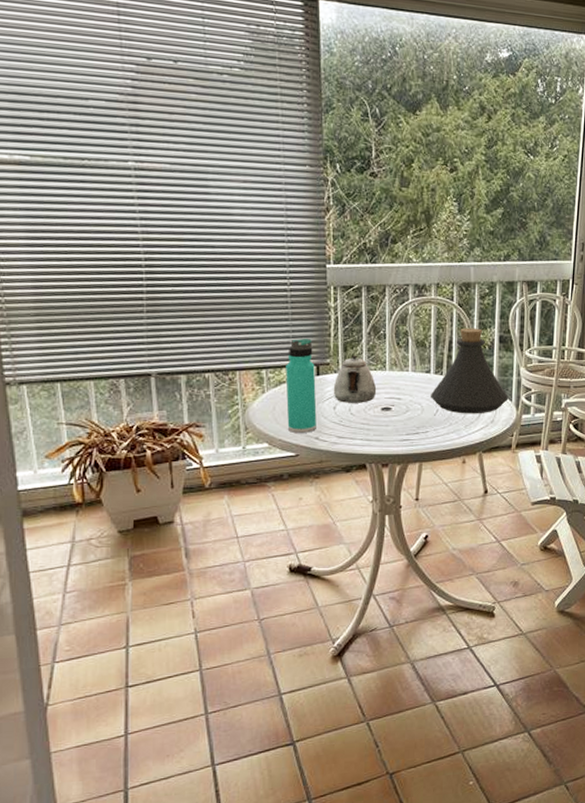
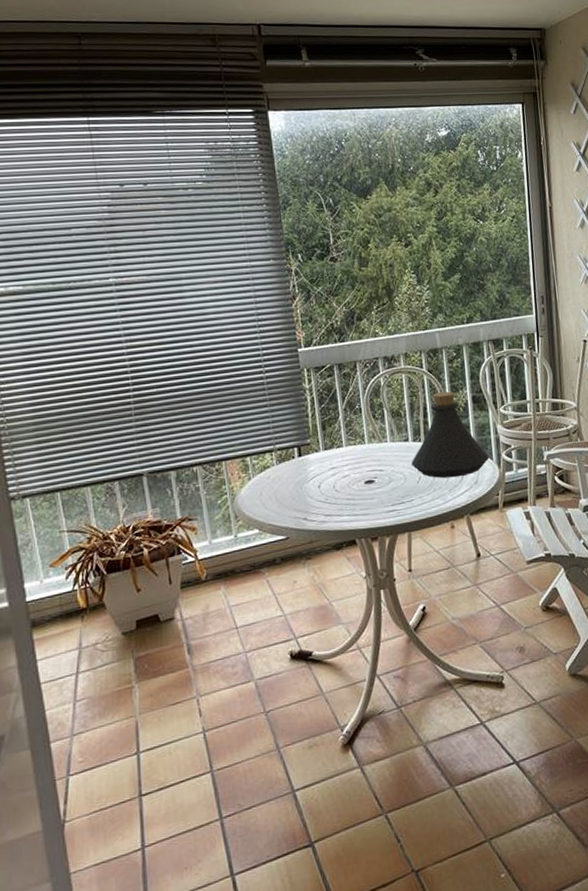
thermos bottle: present [285,338,317,433] -> none [268,421,304,516]
teapot: present [333,355,377,403] -> none [316,432,359,481]

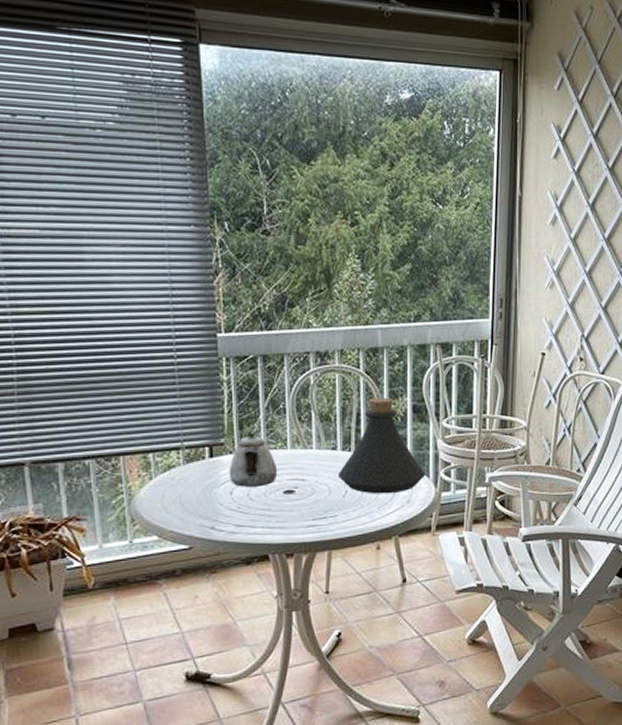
teapot: none [316,432,359,481] -> present [229,433,278,487]

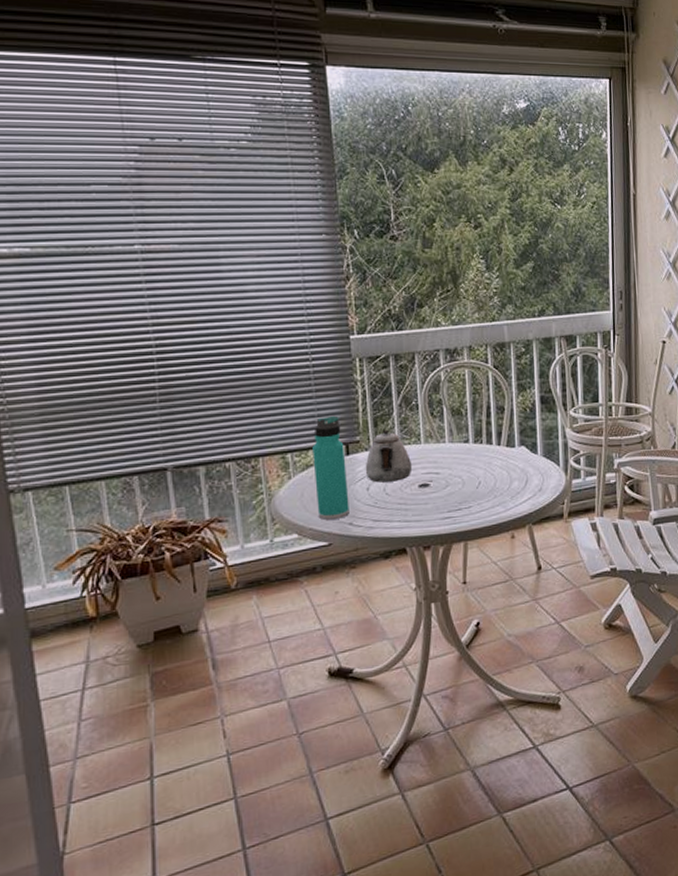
thermos bottle: none [175,416,211,523] -> present [312,415,349,520]
bottle: present [338,397,426,494] -> none [471,390,556,484]

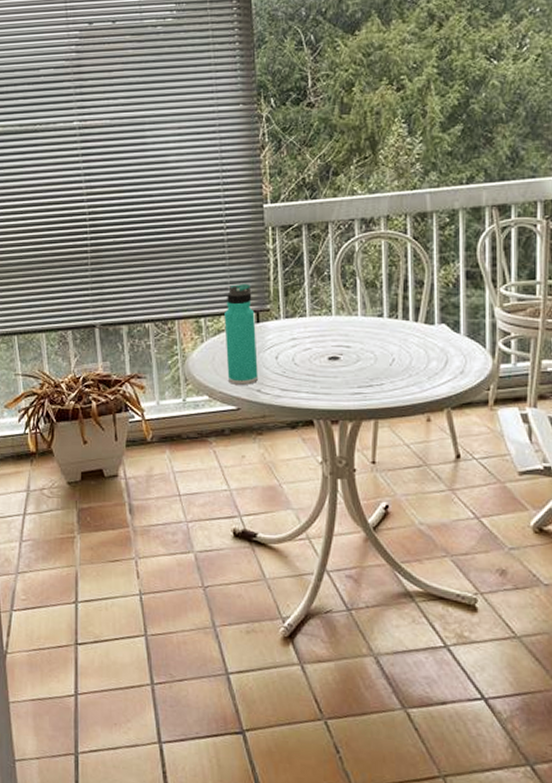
teapot: present [365,429,413,483] -> none [274,299,322,352]

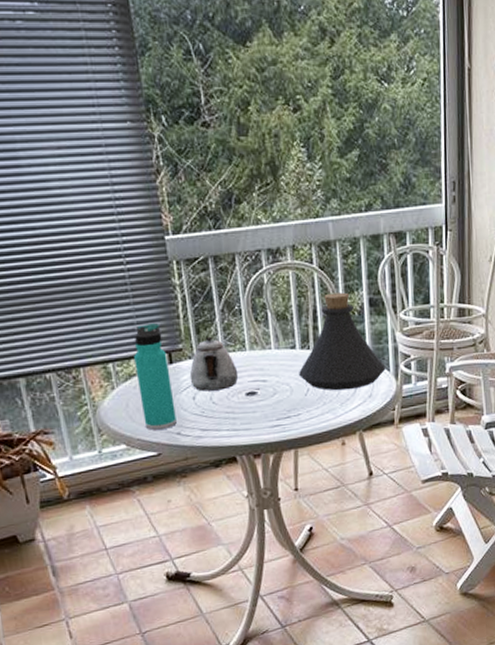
teapot: none [274,299,322,352] -> present [189,336,239,392]
bottle: none [385,263,482,364] -> present [299,292,386,391]

